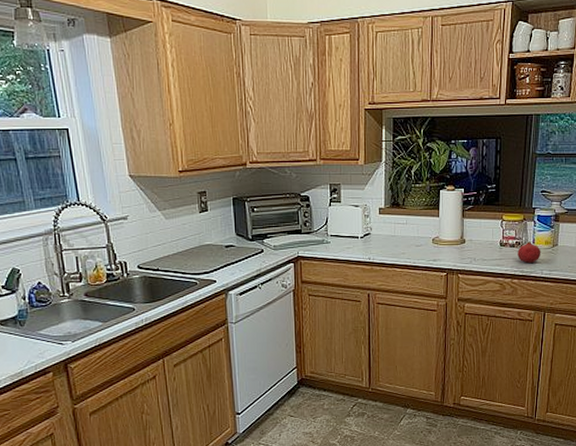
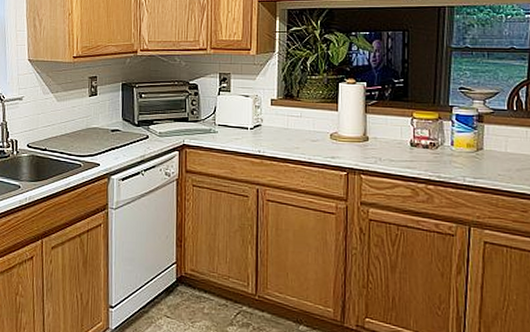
fruit: present [517,241,541,263] -> none [432,143,463,167]

